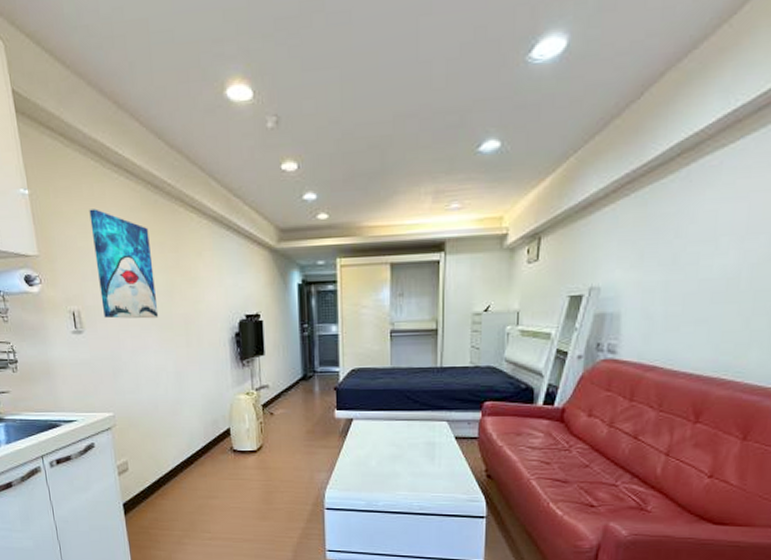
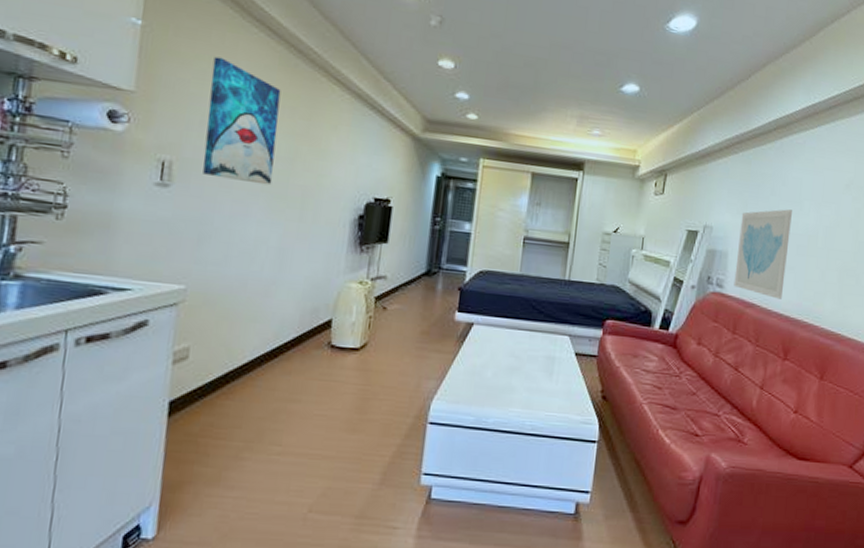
wall art: none [629,251,704,358] -> present [734,209,792,299]

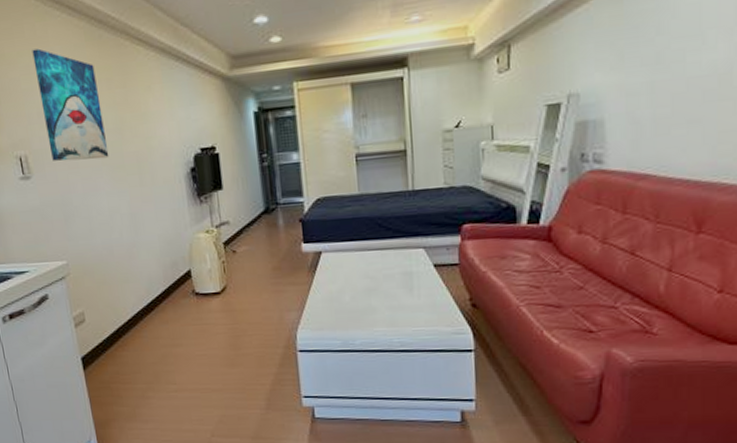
wall art: present [734,209,792,299] -> none [616,47,690,163]

